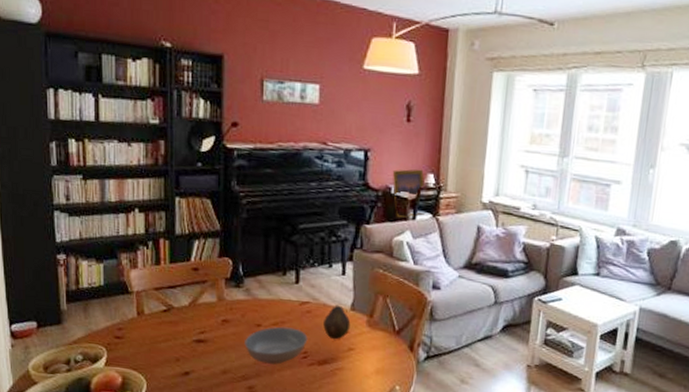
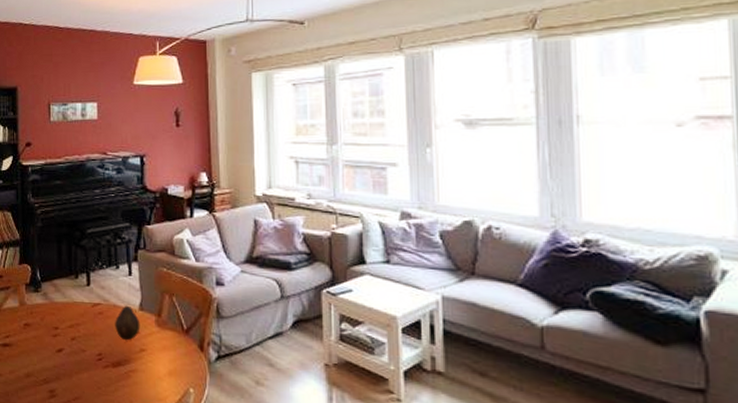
bowl: present [245,326,308,365] -> none [45,329,101,367]
picture frame: present [392,169,426,218] -> none [167,169,202,217]

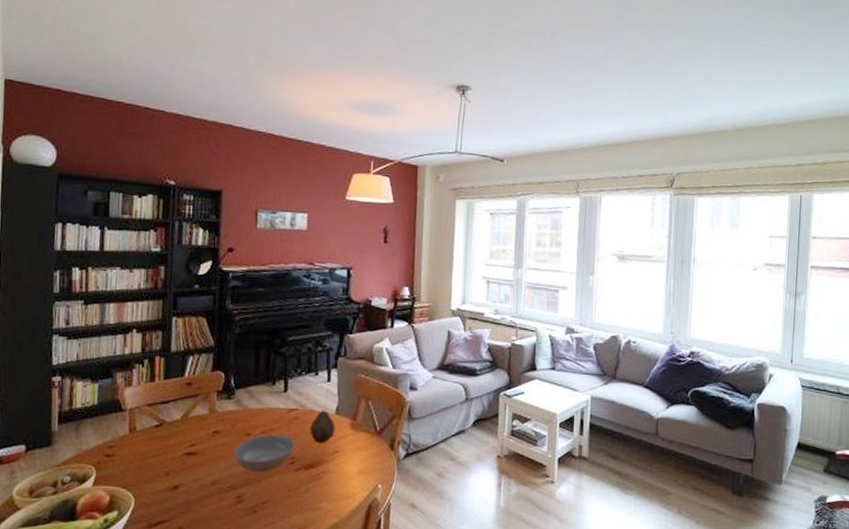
bowl: none [45,329,101,367] -> present [234,434,295,472]

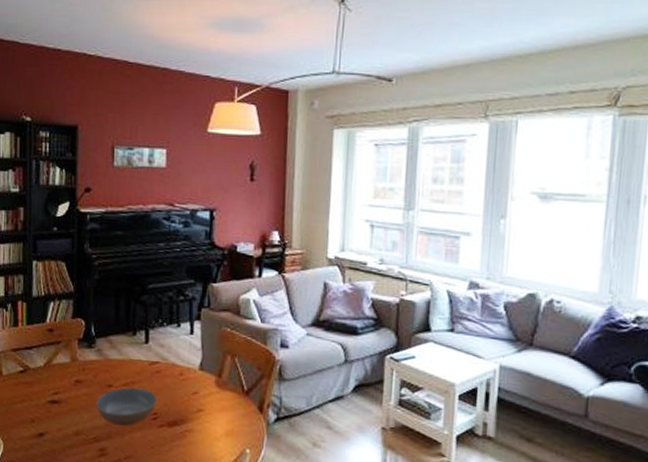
fruit: present [310,410,336,444] -> none [173,364,200,401]

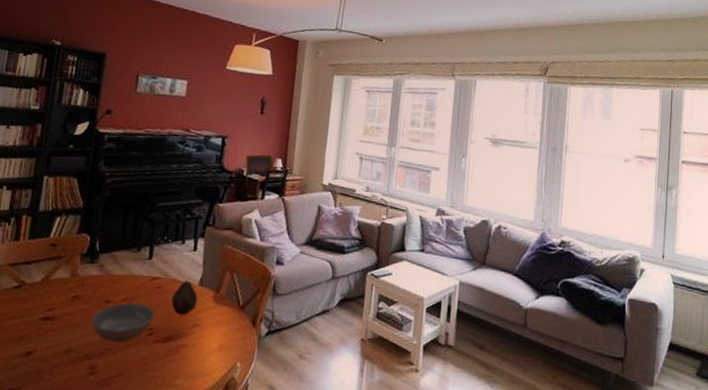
fruit: none [173,364,200,401] -> present [171,280,198,316]
picture frame: none [237,227,272,276] -> present [245,154,273,198]

